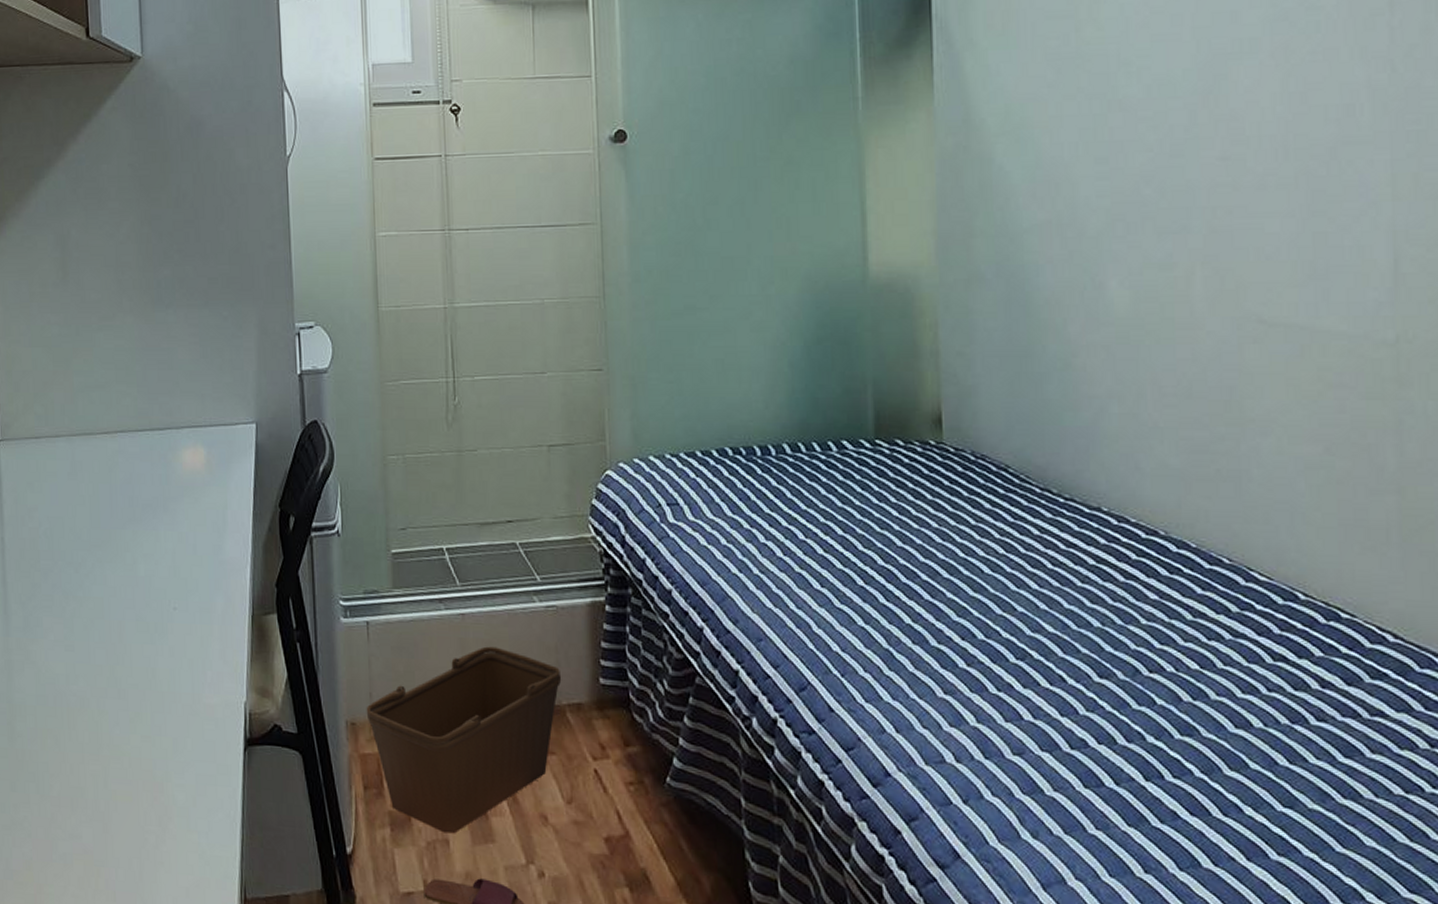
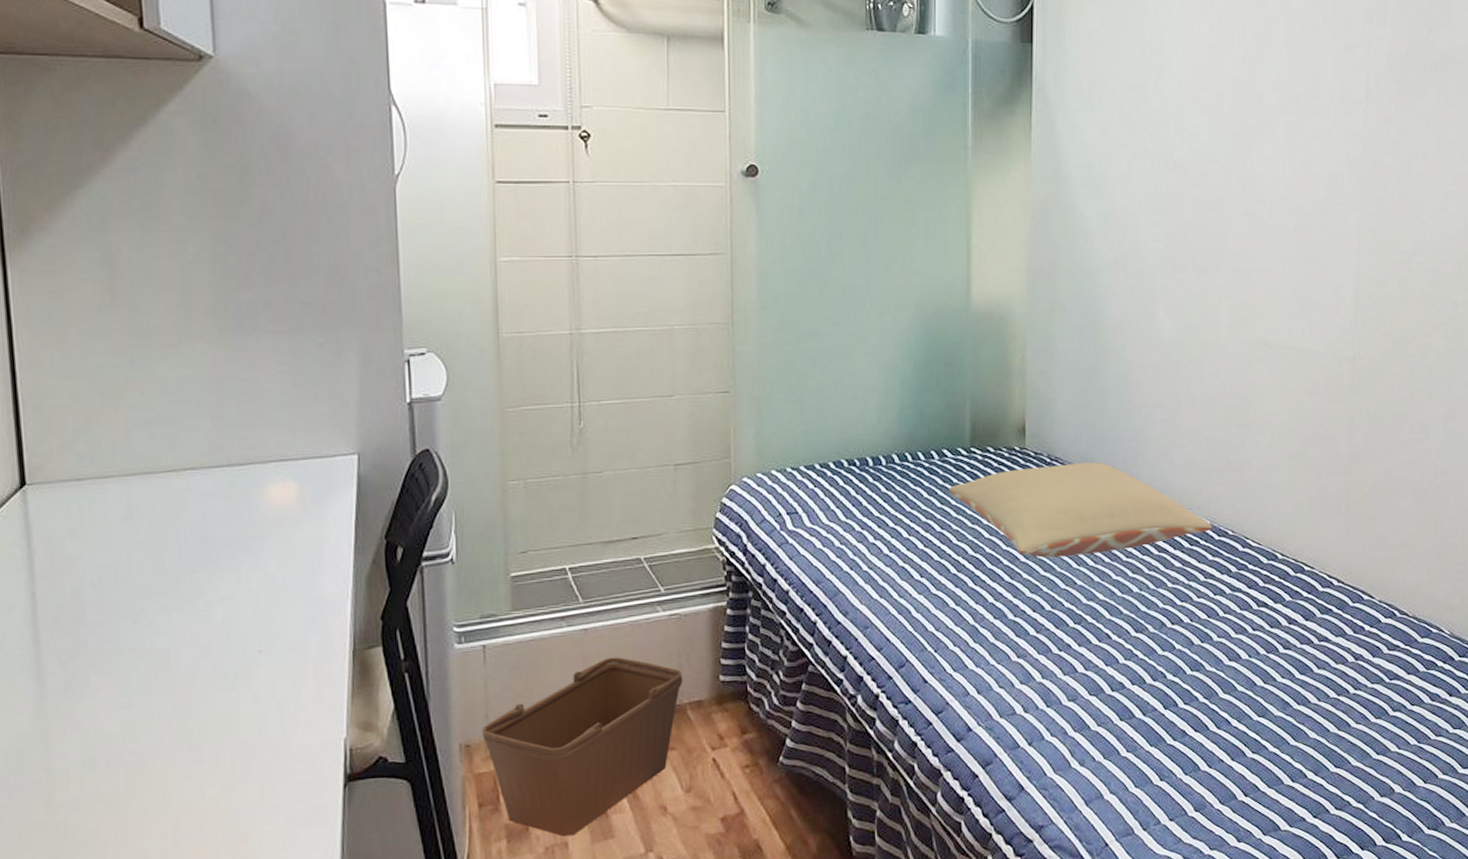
pillow: none [851,462,1200,577] -> present [949,461,1213,558]

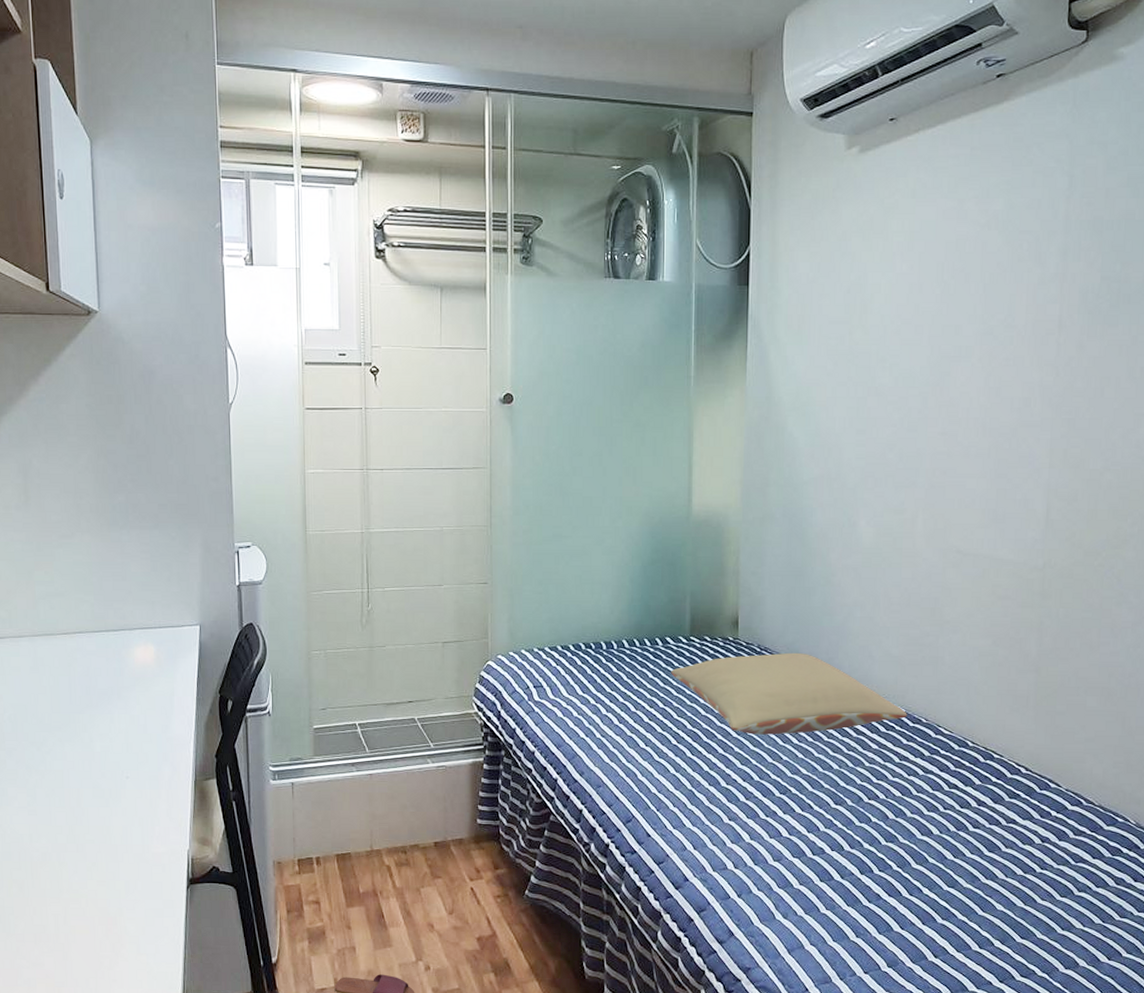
bicycle basket: present [481,657,683,837] -> none [290,798,448,942]

